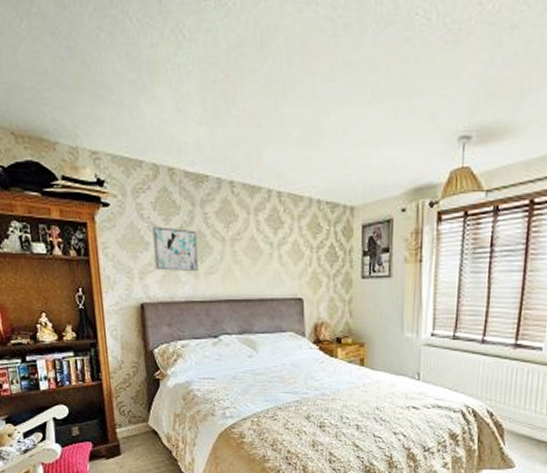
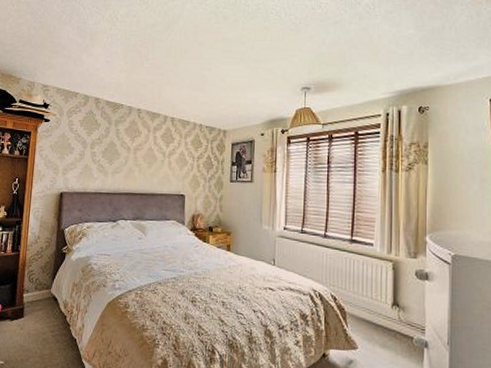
wall art: present [152,227,199,271] -> none [76,137,110,170]

